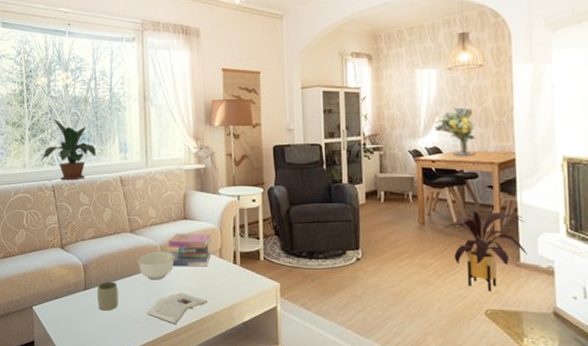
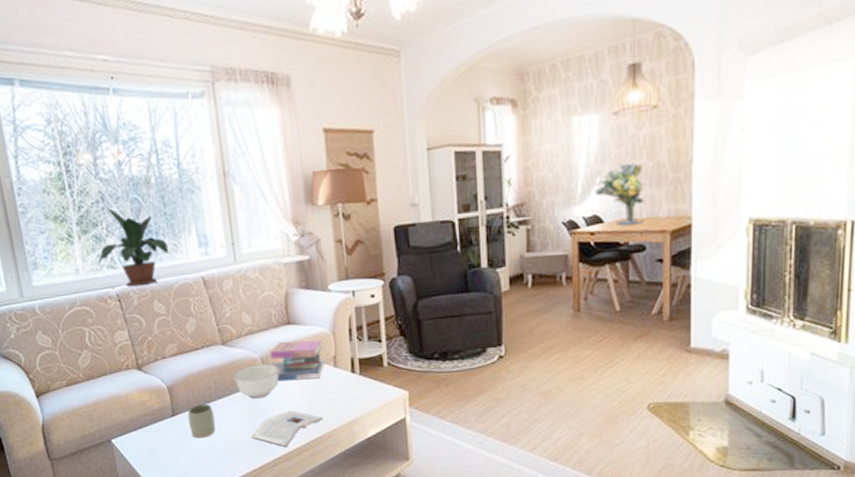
house plant: present [441,211,527,291] -> none [600,289,699,382]

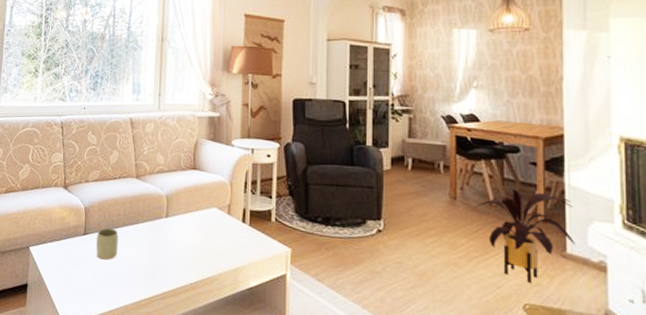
potted plant: present [97,208,168,286] -> none [52,54,108,118]
bowl: present [234,363,280,399] -> none [141,200,180,232]
magazine: present [251,410,324,448] -> none [146,248,213,283]
books: present [269,339,324,382] -> none [174,183,220,223]
bouquet: present [595,162,644,225] -> none [472,73,518,127]
house plant: none [600,289,699,382] -> present [475,188,575,283]

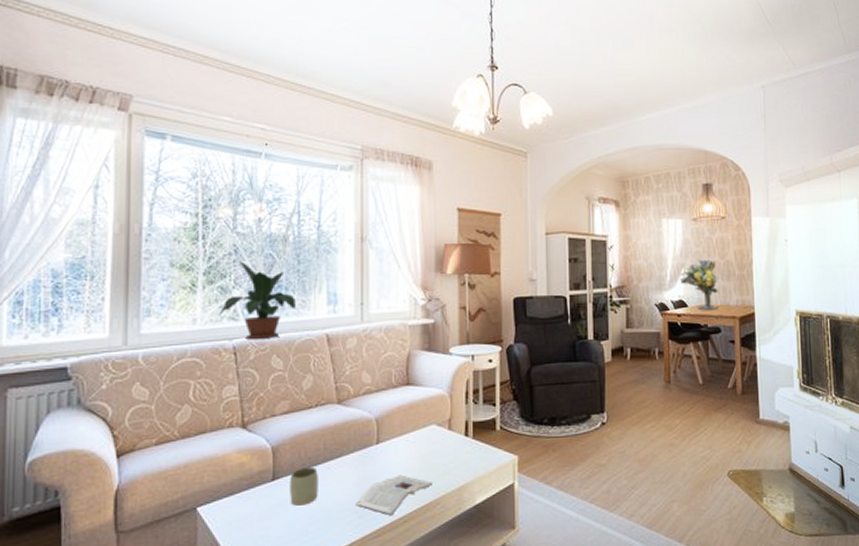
potted plant: none [52,54,108,118] -> present [219,261,295,339]
magazine: none [146,248,213,283] -> present [355,475,434,516]
bouquet: none [472,73,518,127] -> present [680,259,718,310]
house plant: present [475,188,575,283] -> none [687,367,766,451]

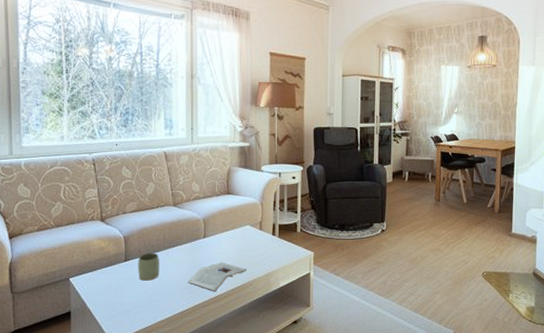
potted plant: present [219,261,295,339] -> none [81,92,140,153]
bouquet: present [680,259,718,310] -> none [453,101,485,143]

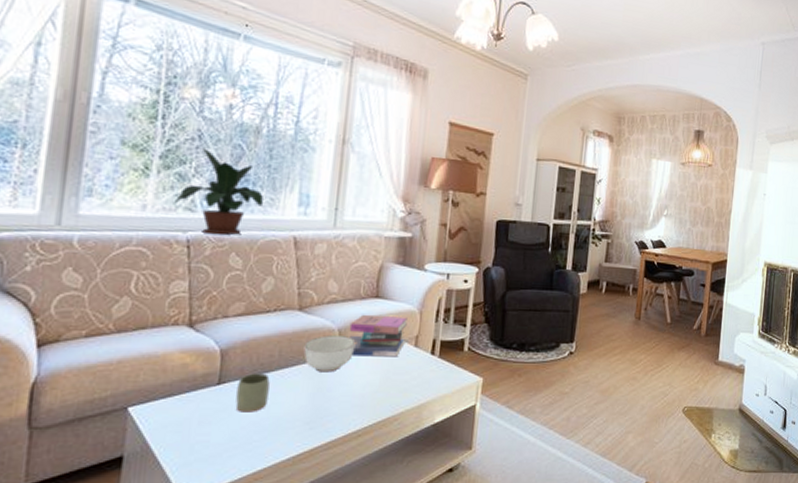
potted plant: none [81,92,140,153] -> present [173,148,263,235]
bowl: none [180,224,216,251] -> present [303,335,356,373]
magazine: present [187,262,247,292] -> none [307,388,393,429]
books: none [210,207,252,238] -> present [349,314,408,357]

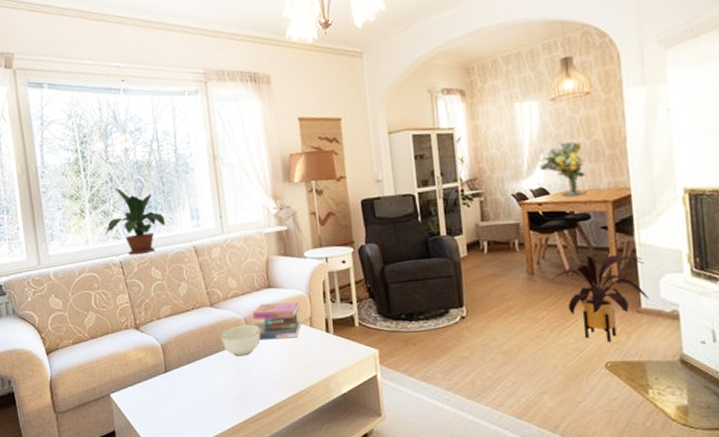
mug: present [235,373,270,412] -> none [178,361,203,393]
house plant: none [655,308,727,388] -> present [553,254,649,342]
bouquet: none [662,203,698,253] -> present [539,141,585,196]

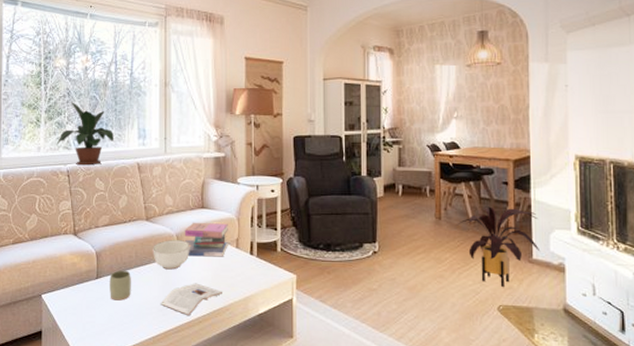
mug: none [178,361,203,393] -> present [110,270,131,301]
magazine: none [235,367,302,403] -> present [160,283,224,316]
bouquet: present [539,141,585,196] -> none [453,104,492,152]

